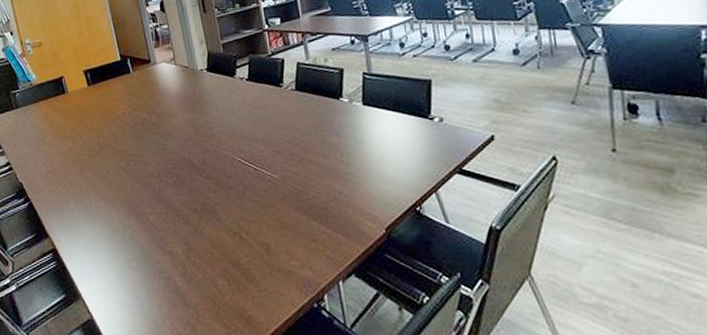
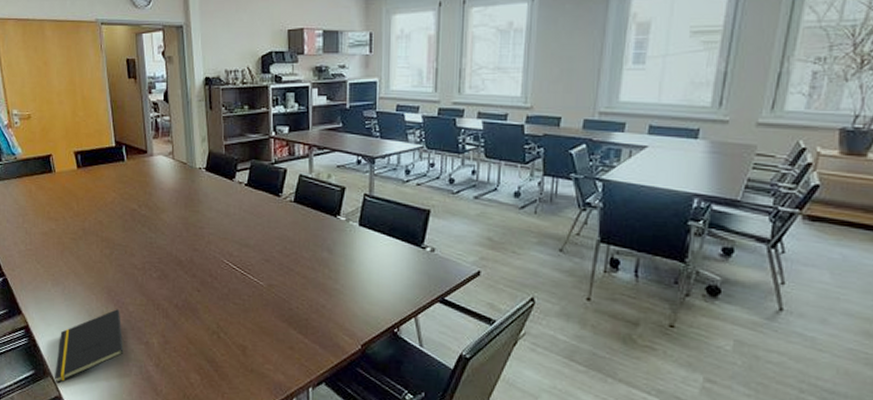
notepad: none [85,221,149,306] -> present [55,309,124,384]

